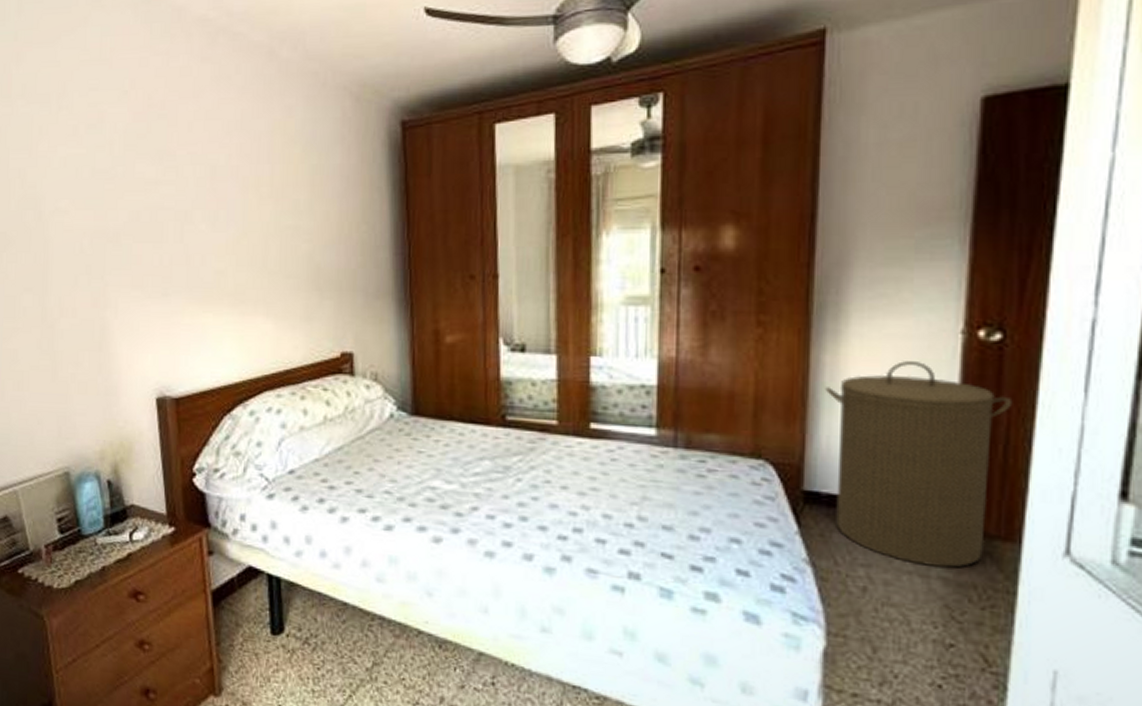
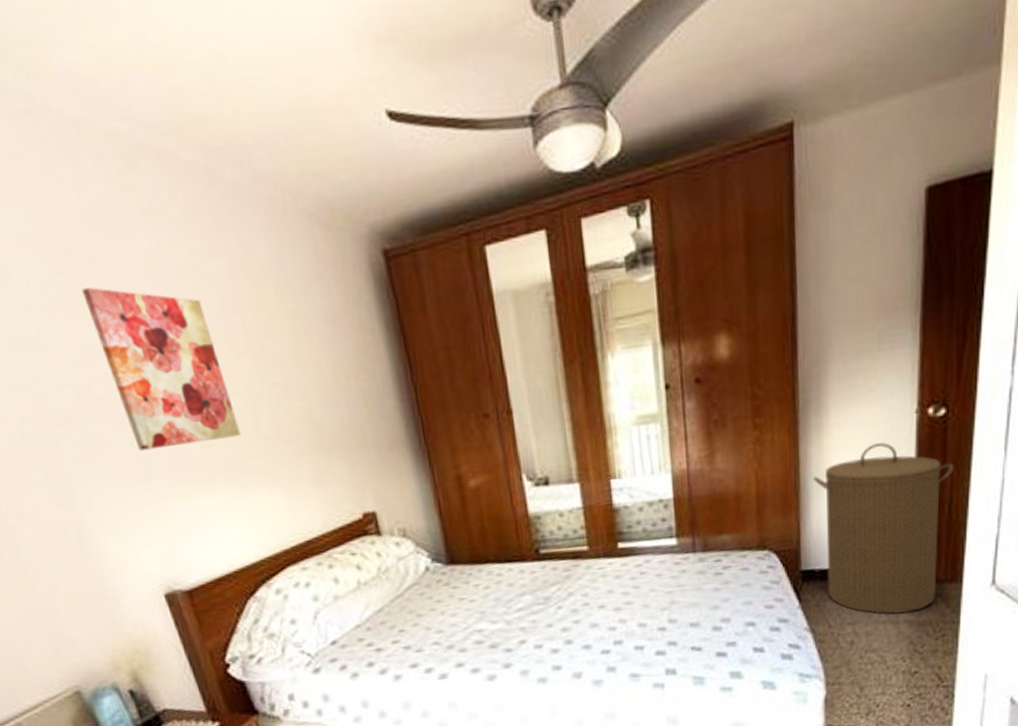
wall art: none [152,133,250,270] -> present [82,286,242,451]

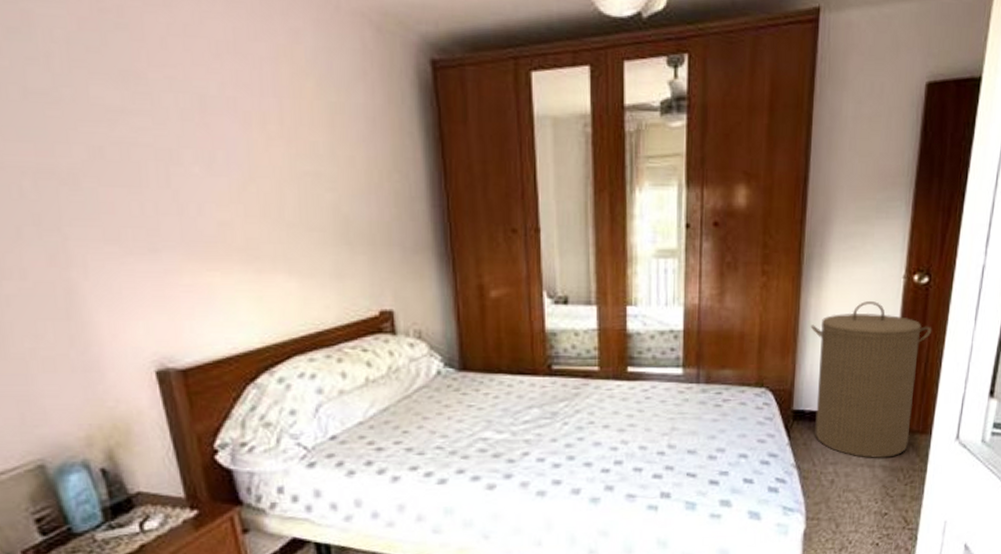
wall art: present [82,286,242,451] -> none [110,47,263,221]

